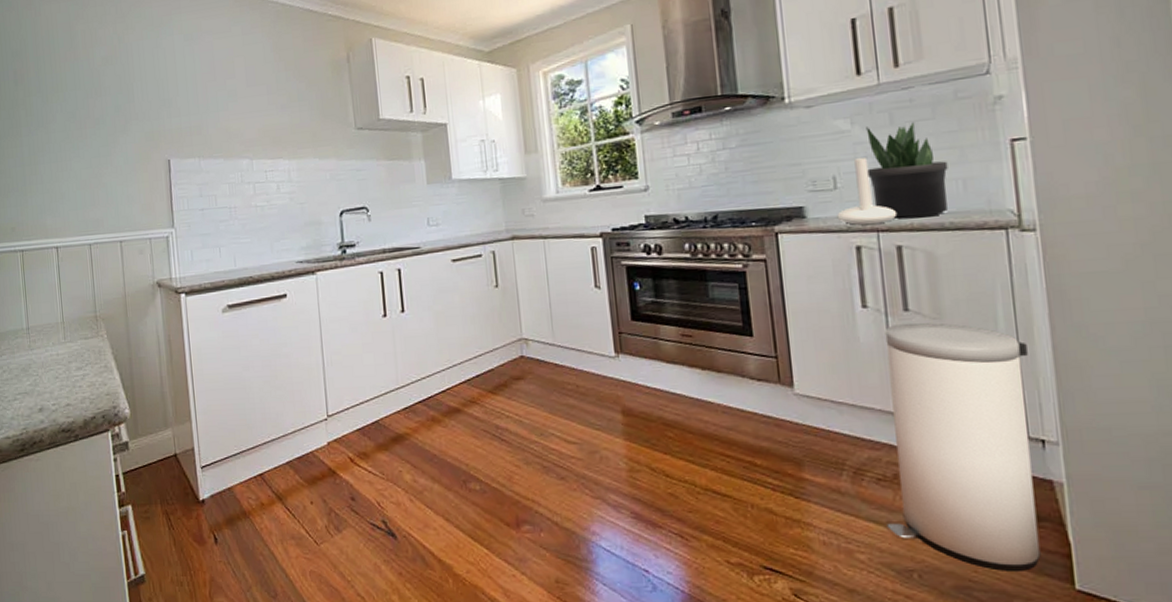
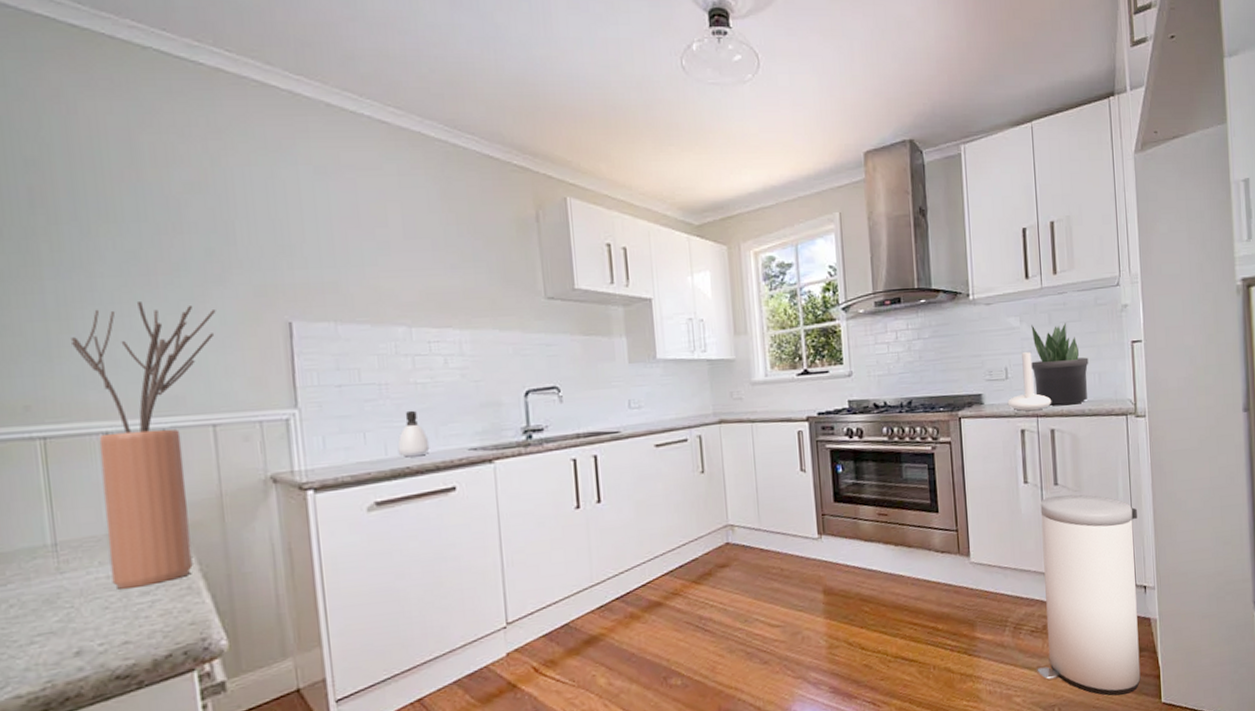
vase: none [37,149,122,365] -> present [71,302,216,591]
soap dispenser: none [243,229,267,269] -> present [397,410,430,458]

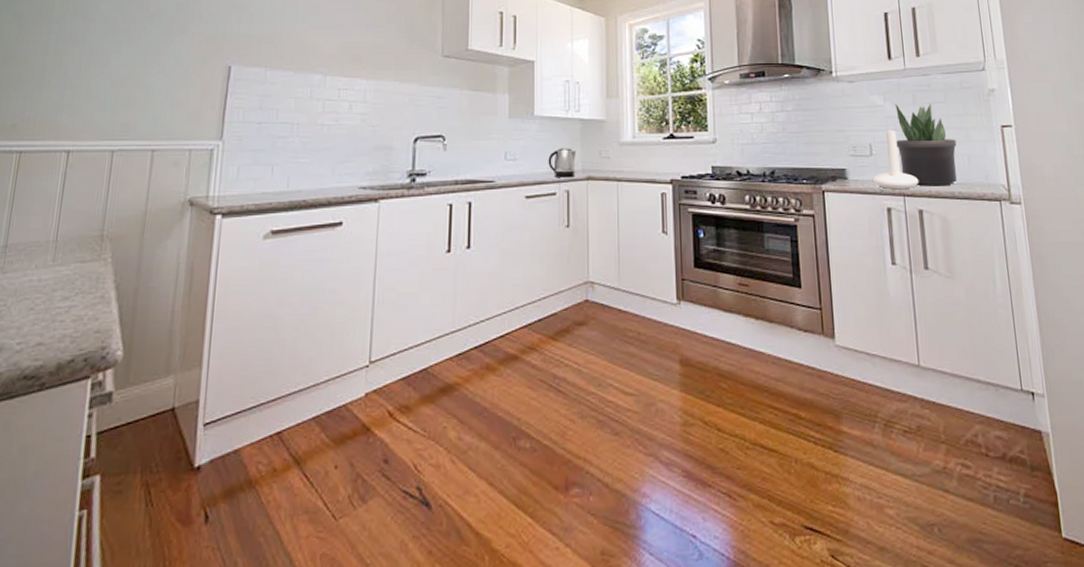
vase: present [71,302,216,591] -> none [42,44,174,294]
soap dispenser: present [397,410,430,458] -> none [298,148,326,191]
kettle: none [676,391,707,424] -> present [548,148,577,179]
pedal bin: present [1037,494,1141,696] -> none [910,280,1035,522]

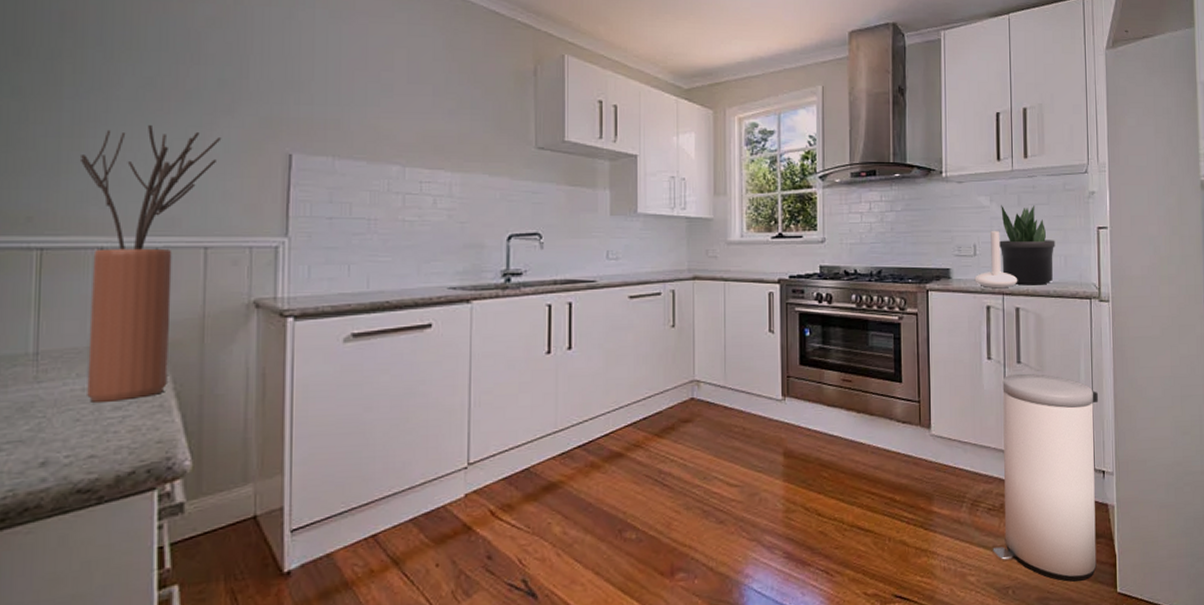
vase: none [42,44,174,294] -> present [81,125,222,404]
kettle: present [548,148,577,179] -> none [652,247,683,278]
pedal bin: none [910,280,1035,522] -> present [992,373,1098,582]

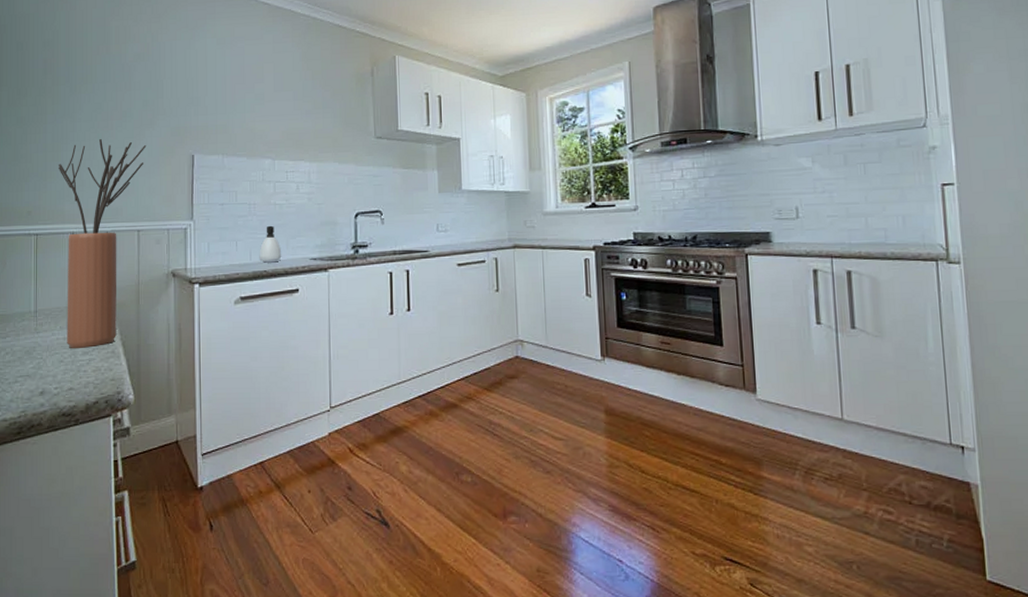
soap dispenser: none [380,246,411,292] -> present [259,225,282,263]
paper towel holder: present [974,231,1018,289] -> none [798,192,848,252]
pedal bin: present [992,373,1098,582] -> none [832,339,959,563]
planter: present [999,205,1055,285] -> none [824,164,891,248]

